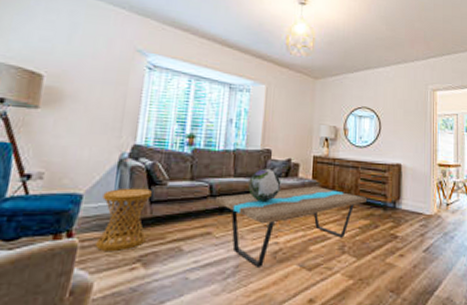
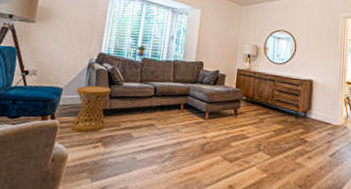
coffee table: present [216,186,366,267] -> none [158,94,281,156]
decorative sphere: present [248,168,281,201] -> none [184,76,211,104]

